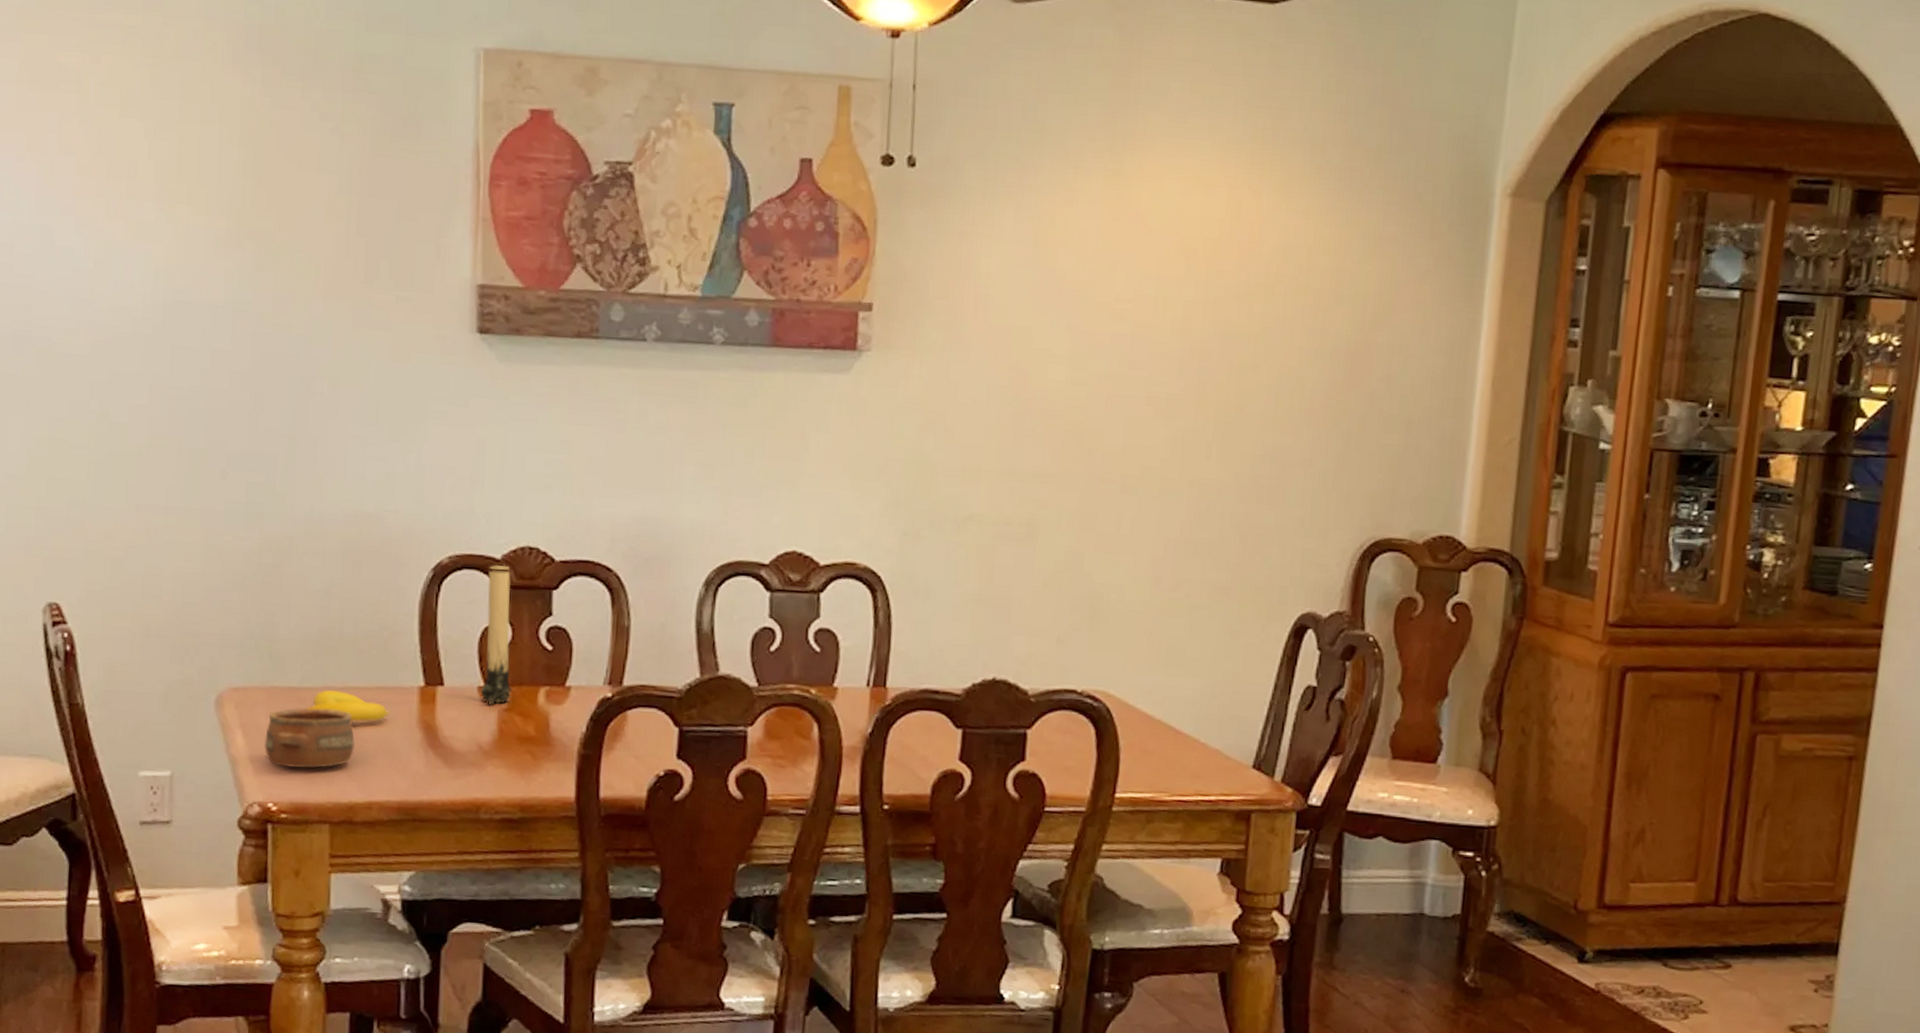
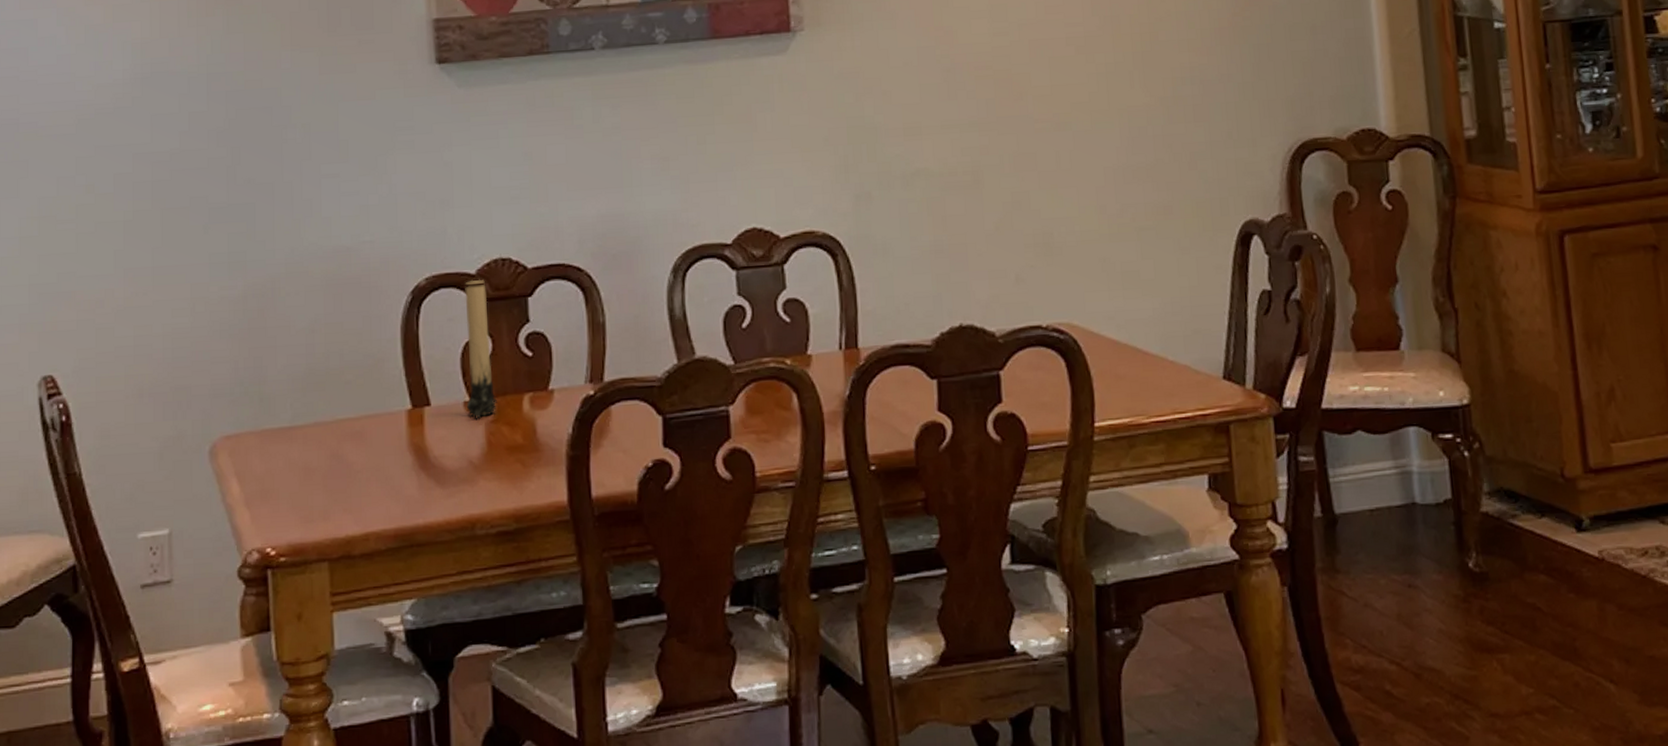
pottery: present [264,708,355,768] -> none [259,444,348,509]
banana: present [306,689,390,723] -> none [298,425,381,455]

